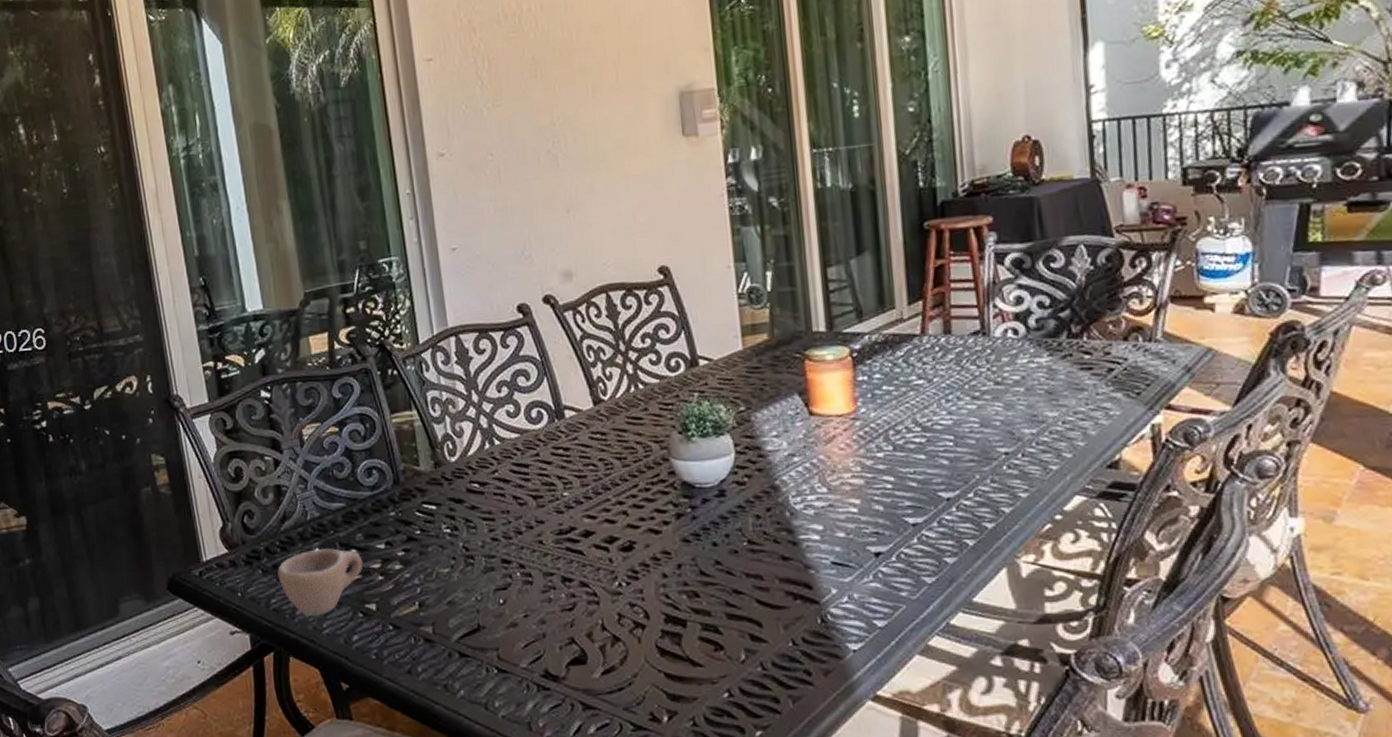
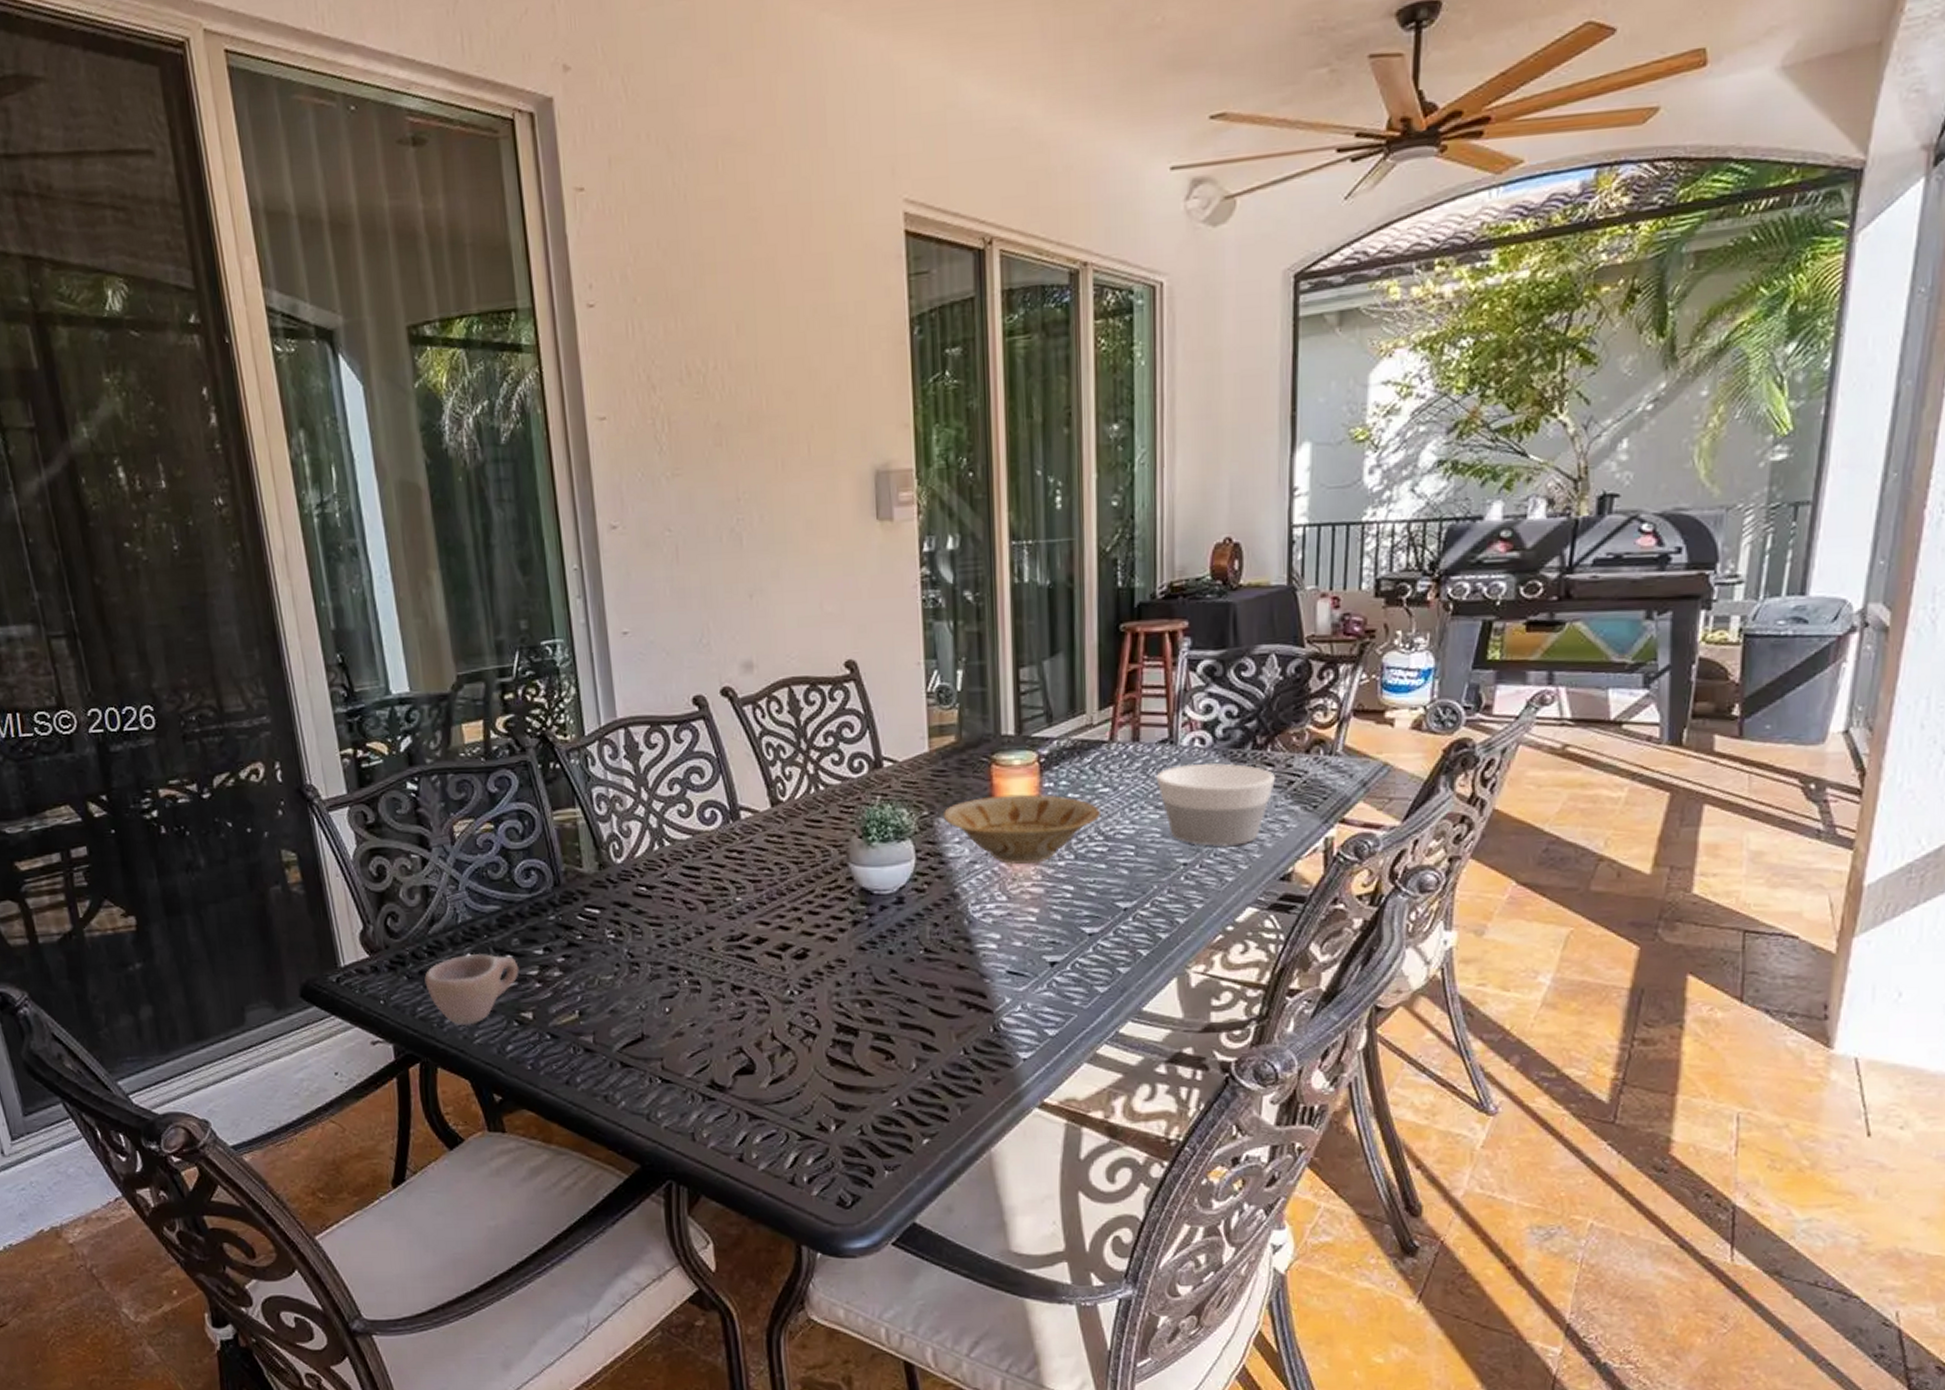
bowl: none [759,387,916,456] -> present [942,794,1100,864]
bowl: none [970,352,1094,435] -> present [1156,762,1275,846]

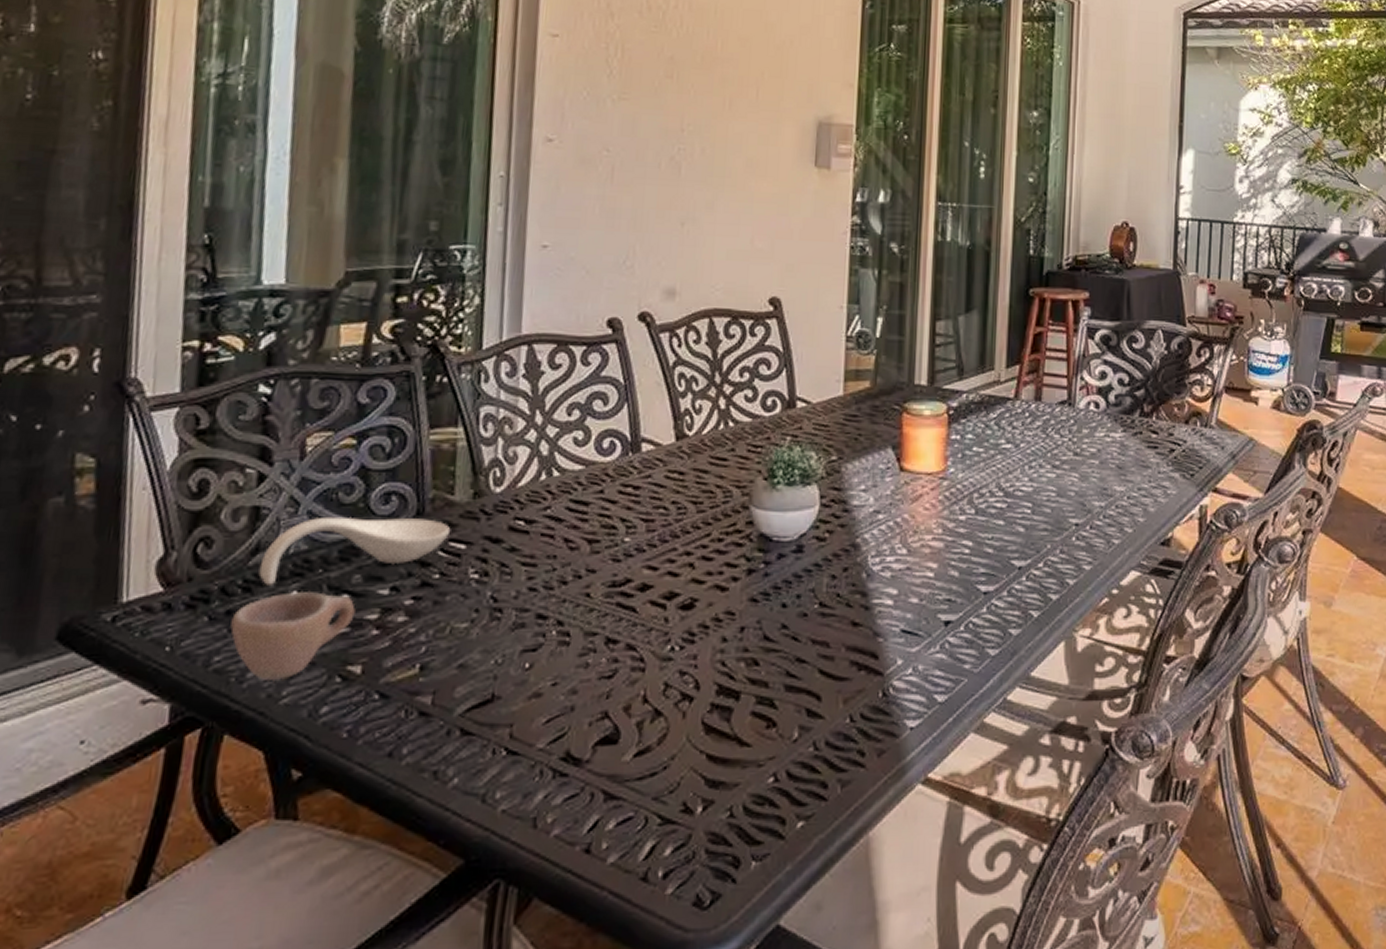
spoon rest: none [437,889,585,950] -> present [258,516,451,585]
bowl: present [942,794,1100,864] -> none [851,444,1002,516]
bowl: present [1156,762,1275,846] -> none [1054,426,1159,508]

